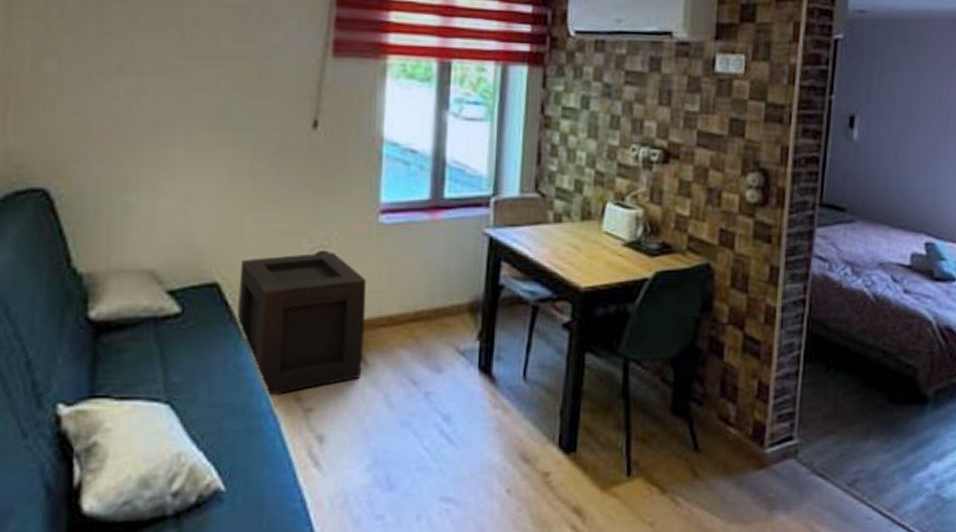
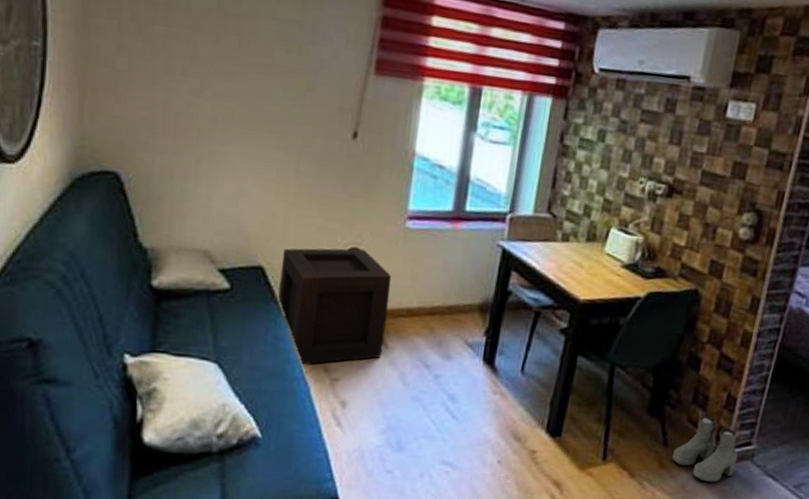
boots: none [705,409,780,490] -> present [671,415,738,482]

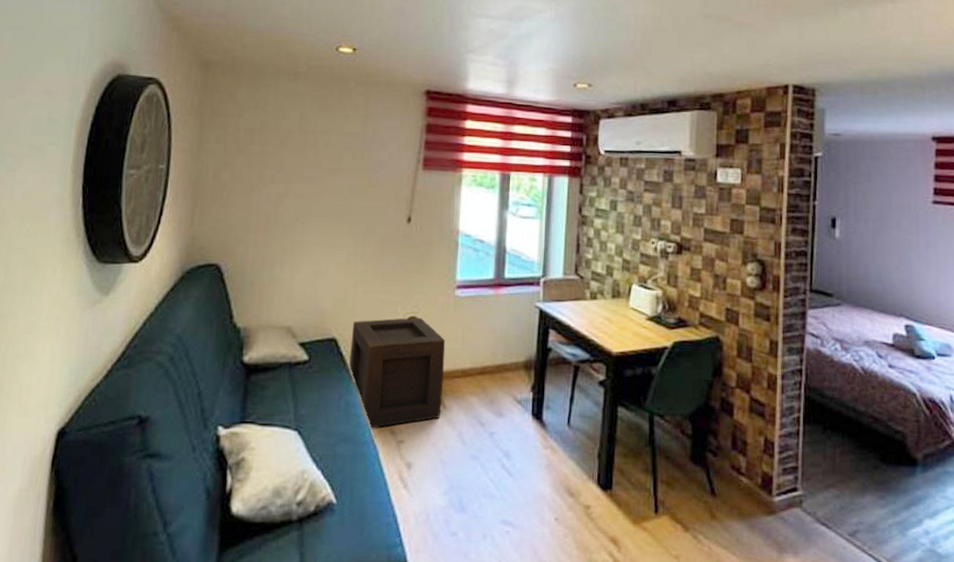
boots: present [671,415,738,482] -> none [721,461,786,533]

